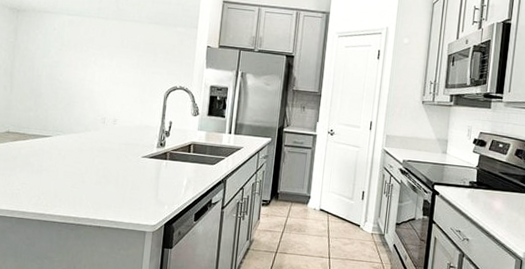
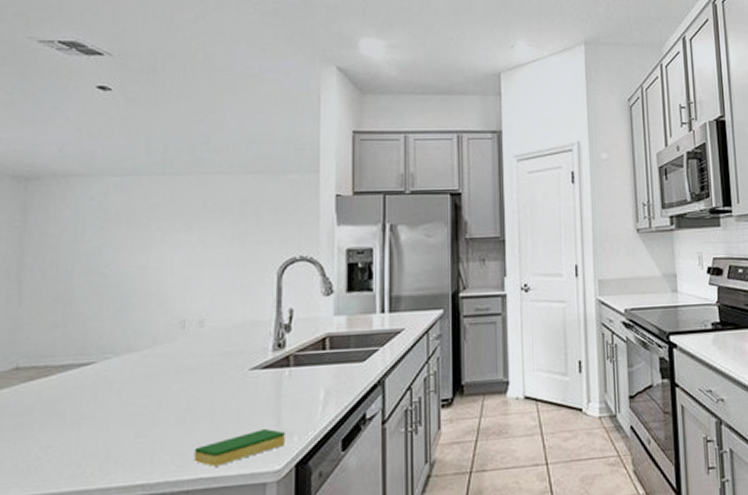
dish sponge: none [104,196,160,215] -> present [193,428,285,467]

